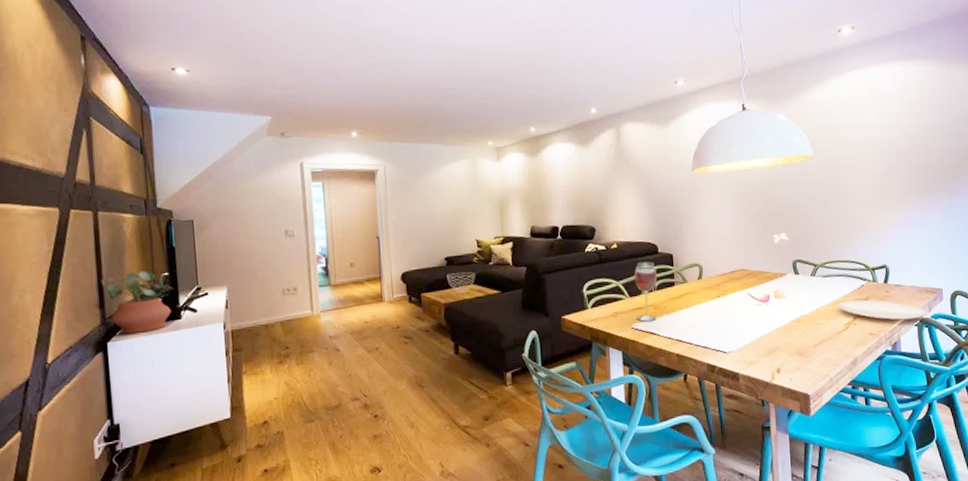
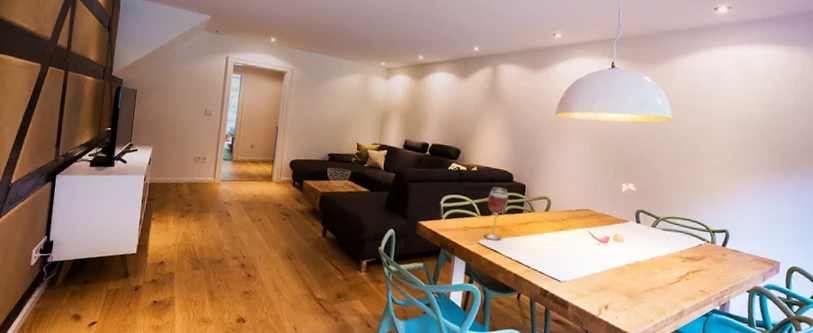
potted plant: present [101,270,174,334] -> none [60,123,112,173]
plate: present [837,299,926,320] -> none [673,256,760,286]

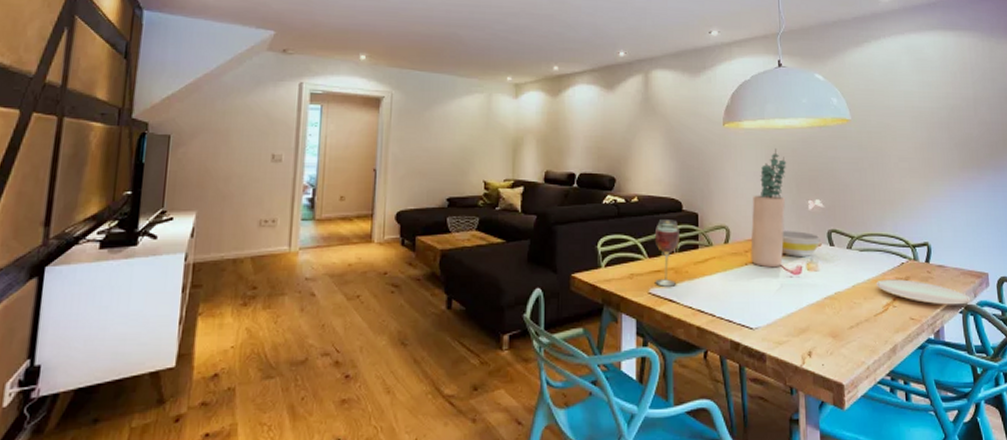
vase: none [566,137,608,236] -> present [750,148,787,268]
bowl: none [593,205,629,230] -> present [781,230,820,256]
plate: none [673,256,760,286] -> present [875,279,971,305]

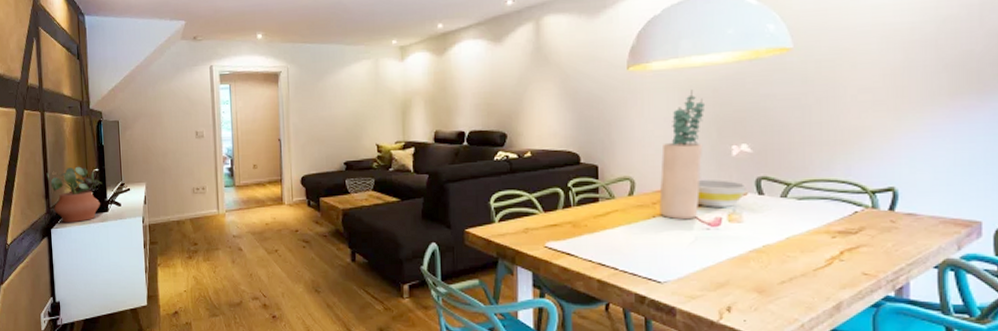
potted plant: none [52,187,134,258] -> present [46,166,102,222]
wineglass: present [654,220,681,287] -> none [550,173,579,240]
plate: present [875,279,971,305] -> none [817,230,952,259]

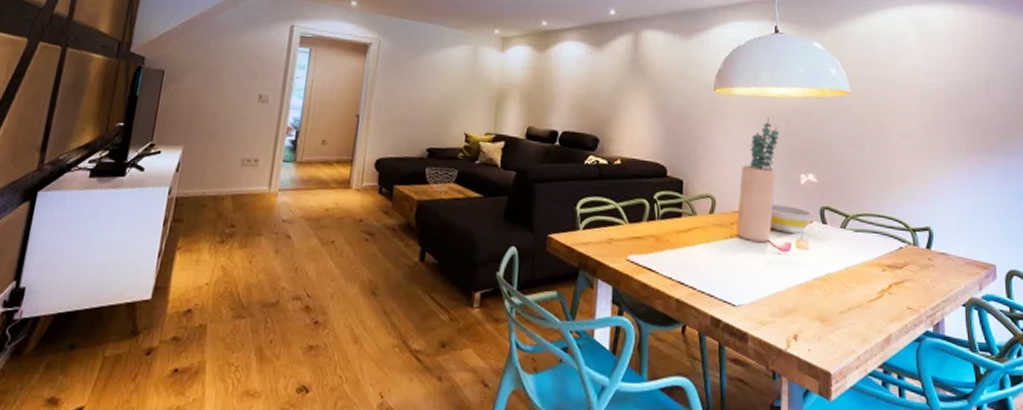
potted plant: present [46,166,102,222] -> none [48,117,125,186]

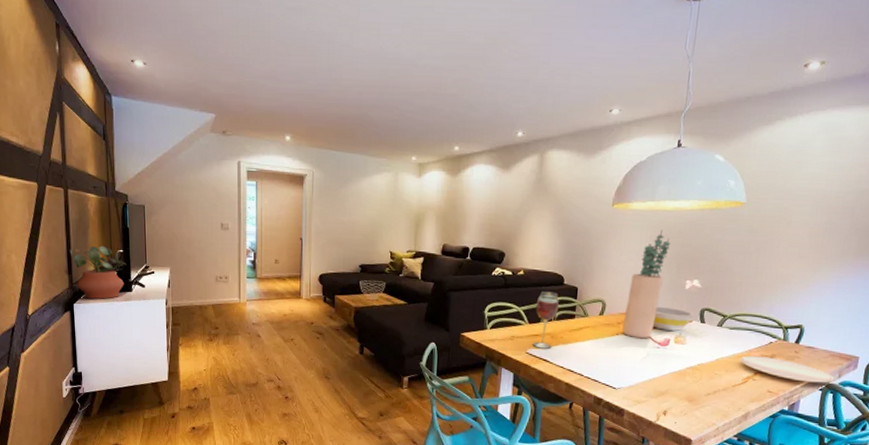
potted plant: none [48,117,125,186] -> present [69,246,127,299]
wineglass: none [634,184,664,255] -> present [532,291,560,349]
plate: none [870,263,976,298] -> present [739,356,834,384]

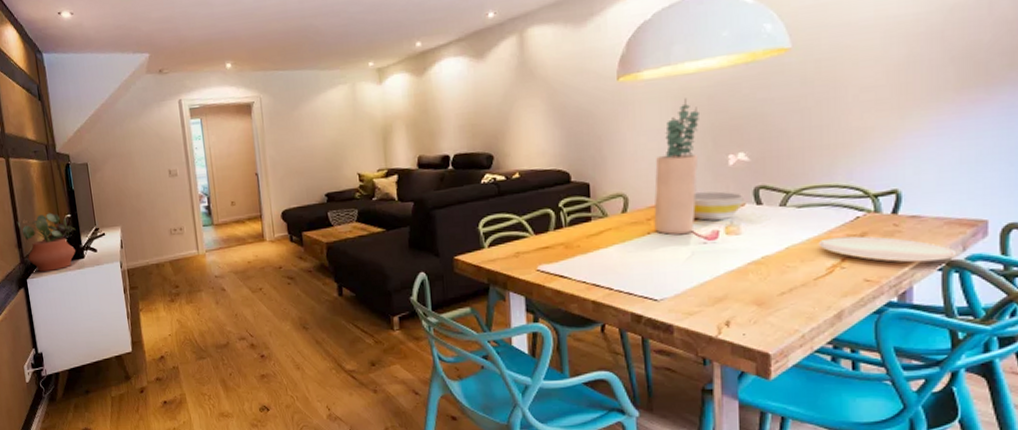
wineglass: present [532,291,560,349] -> none [540,193,570,263]

